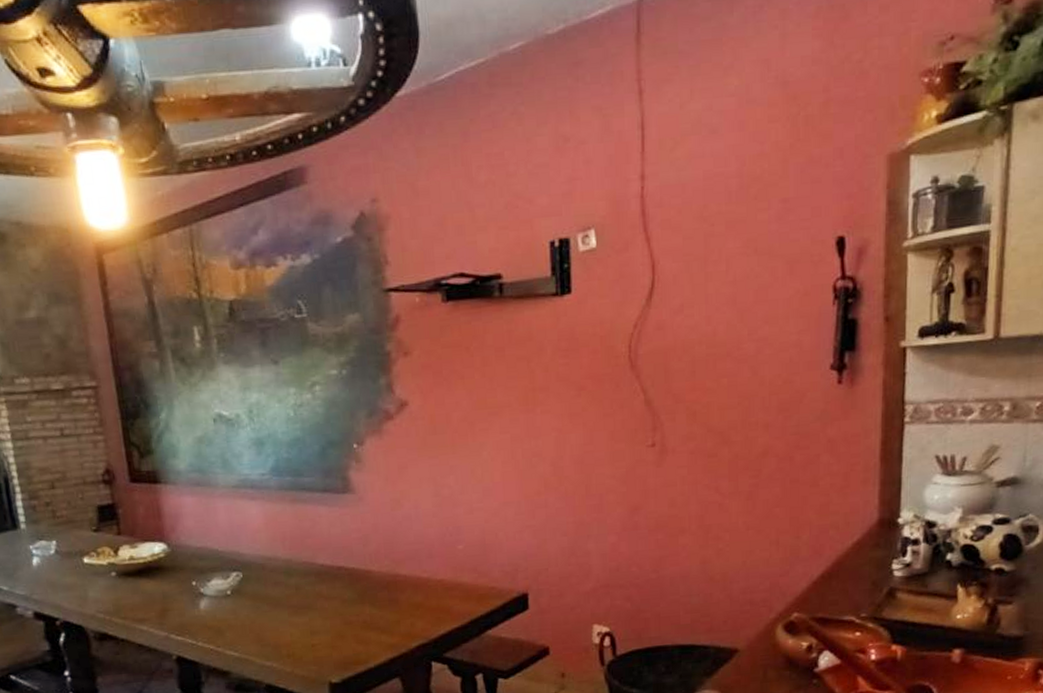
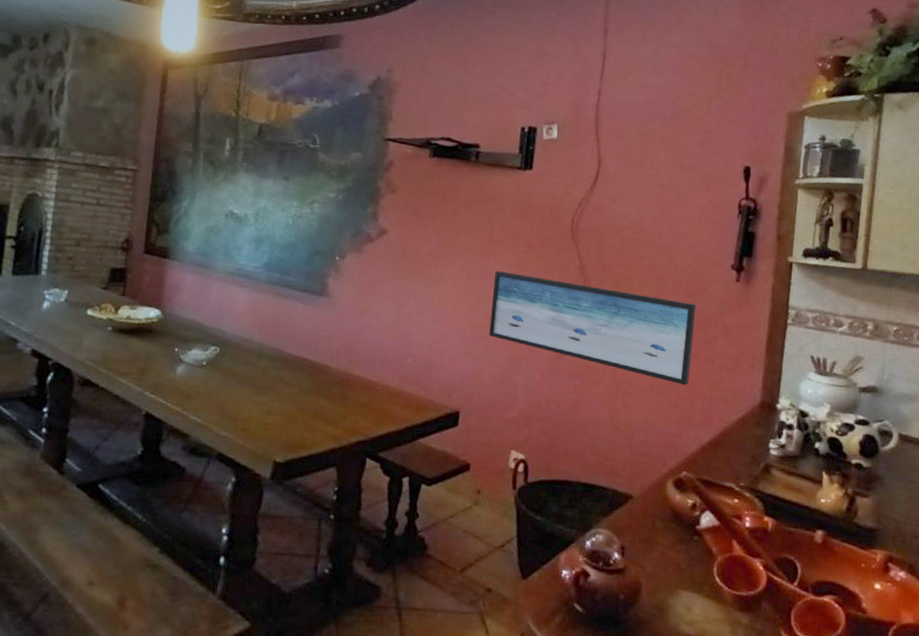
wall art: none [545,420,792,518] -> present [489,270,697,386]

